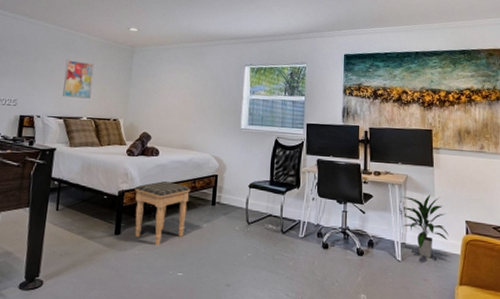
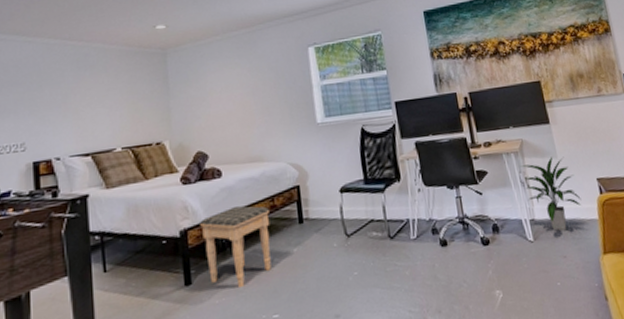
wall art: present [63,59,95,99] -> none [81,78,121,128]

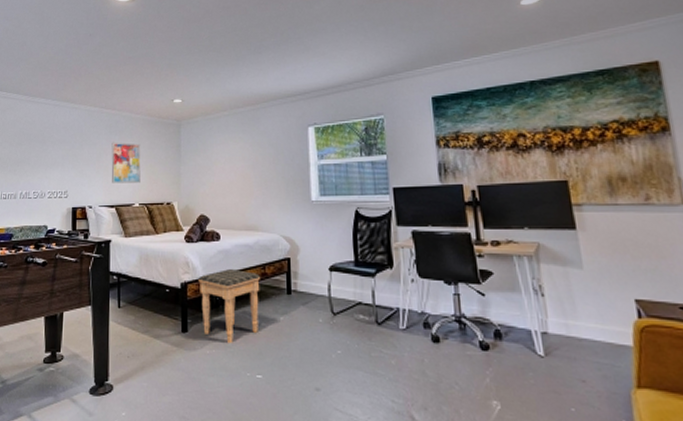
wall art: none [81,78,121,128] -> present [111,142,141,183]
indoor plant: present [520,156,582,231] -> none [534,267,612,352]

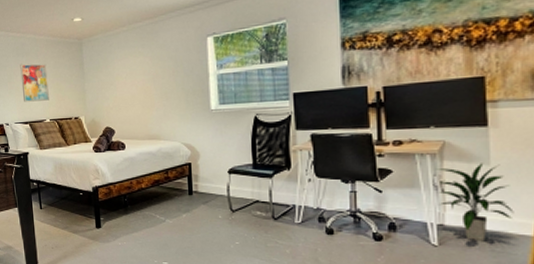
footstool: present [198,269,261,343] -> none [108,174,165,236]
indoor plant: none [534,267,612,352] -> present [436,163,514,242]

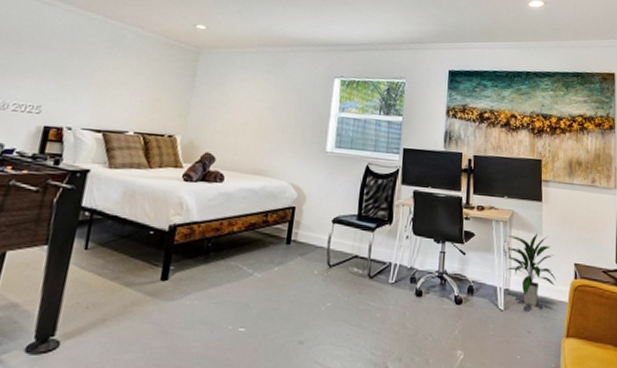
wall art: present [20,63,49,102] -> none [104,58,148,109]

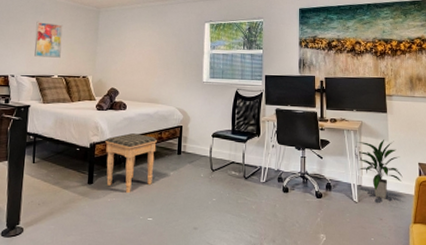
wall art: none [104,58,148,109] -> present [34,21,63,58]
footstool: none [187,214,262,293] -> present [105,133,158,193]

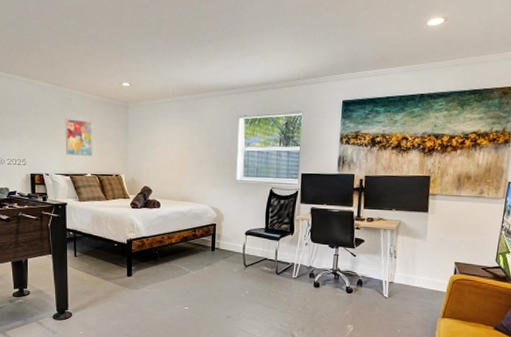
footstool: present [105,133,158,193] -> none [141,230,192,285]
indoor plant: present [357,139,403,199] -> none [391,239,437,295]

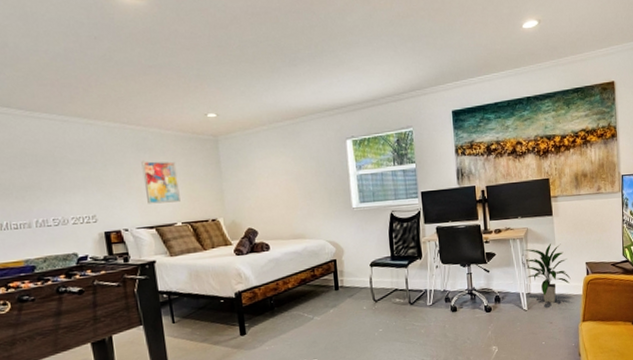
indoor plant: none [391,239,437,295] -> present [523,243,571,303]

